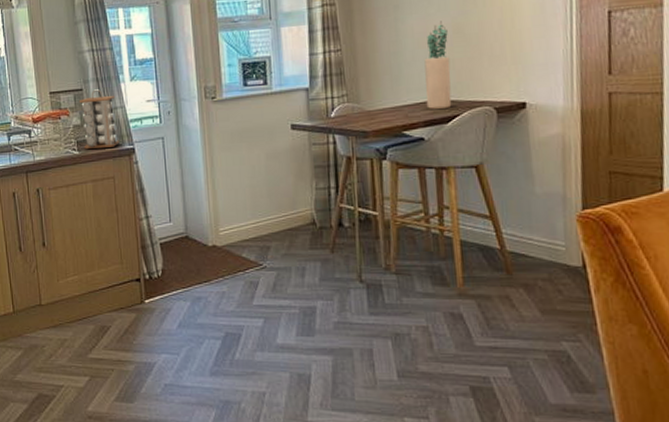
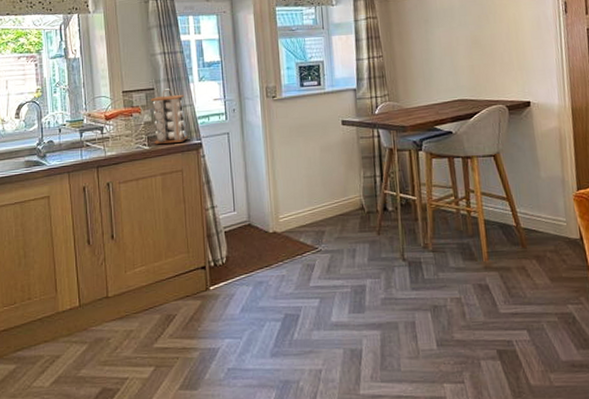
vase: present [424,21,452,110] -> none [450,33,473,108]

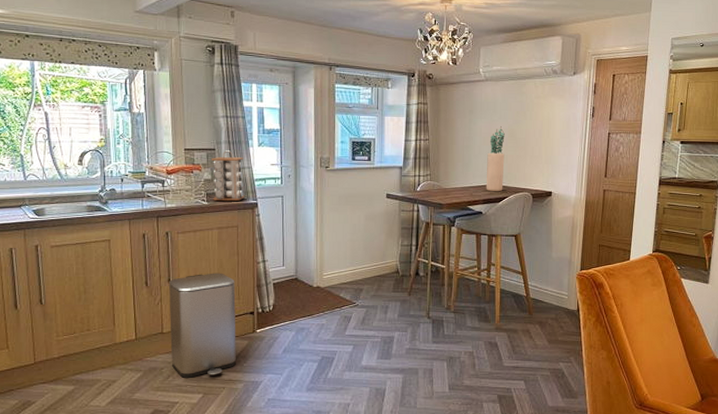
pedal bin: none [113,224,189,349] -> present [169,273,236,378]
vase: none [450,33,473,108] -> present [486,126,505,192]

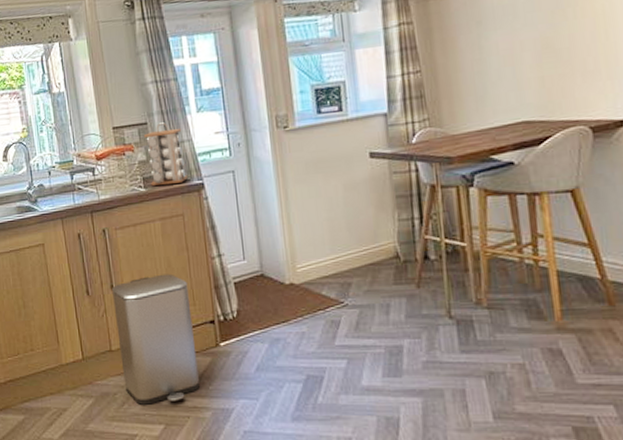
vase: present [486,126,505,192] -> none [511,36,543,132]

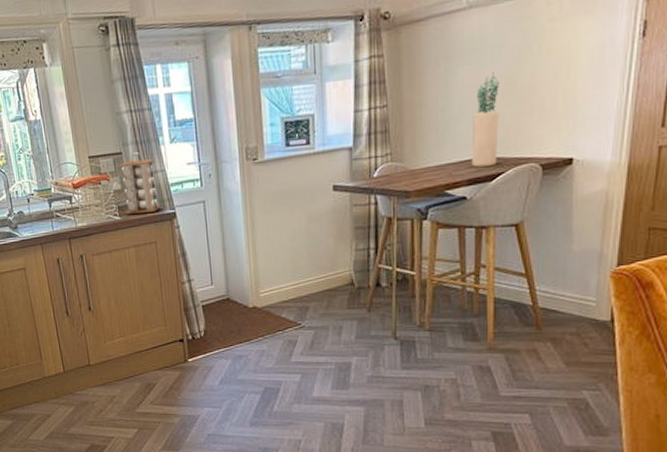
pedal bin: present [112,273,200,405] -> none [90,297,169,412]
vase: none [511,36,543,132] -> present [471,72,499,168]

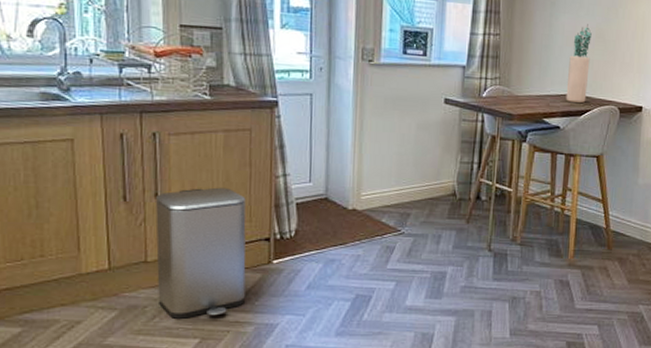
pedal bin: none [90,297,169,412] -> present [155,187,246,319]
spice rack: present [118,152,161,215] -> none [216,31,262,98]

